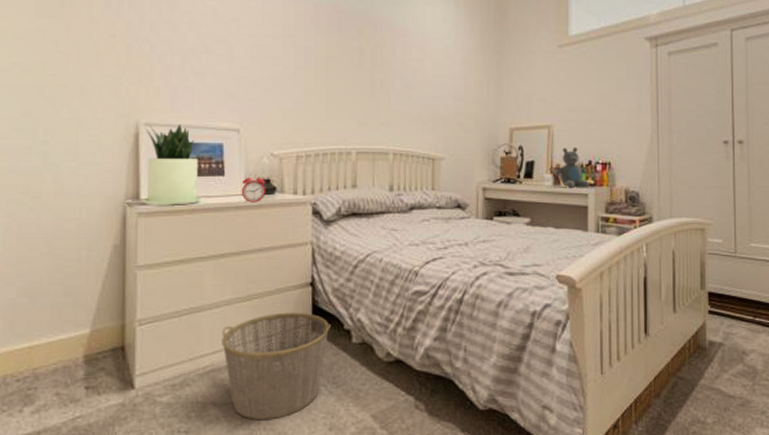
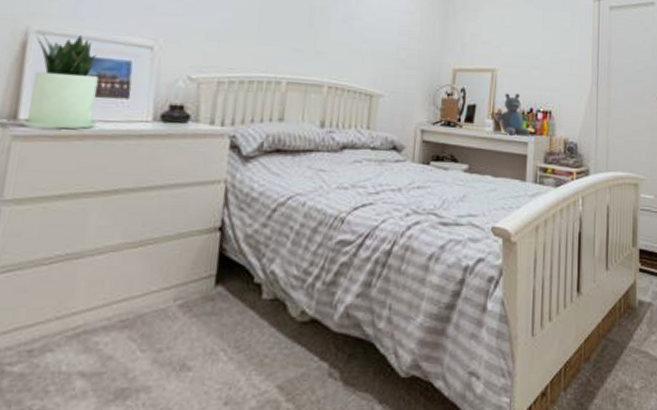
basket: present [222,312,330,421] -> none [101,261,239,394]
alarm clock: present [241,173,266,203] -> none [146,97,178,132]

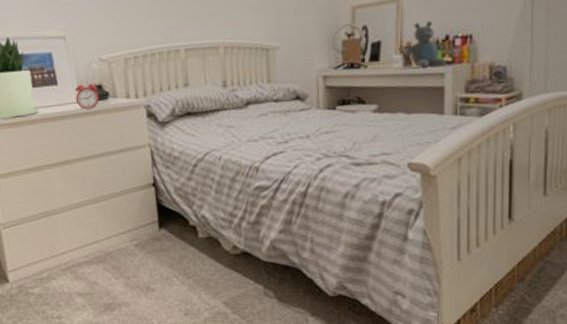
alarm clock: none [146,97,178,132] -> present [75,79,100,110]

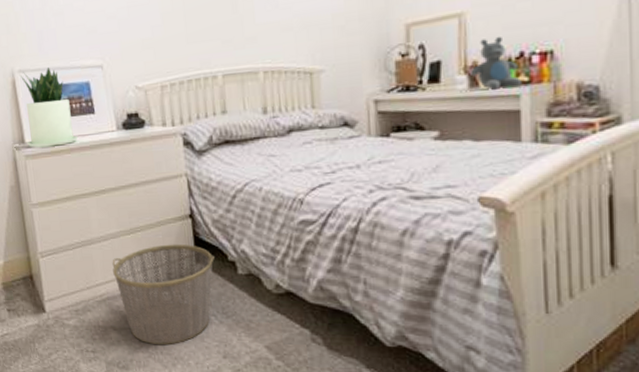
alarm clock: present [75,79,100,110] -> none [112,107,136,138]
basket: none [76,211,176,308] -> present [112,244,214,345]

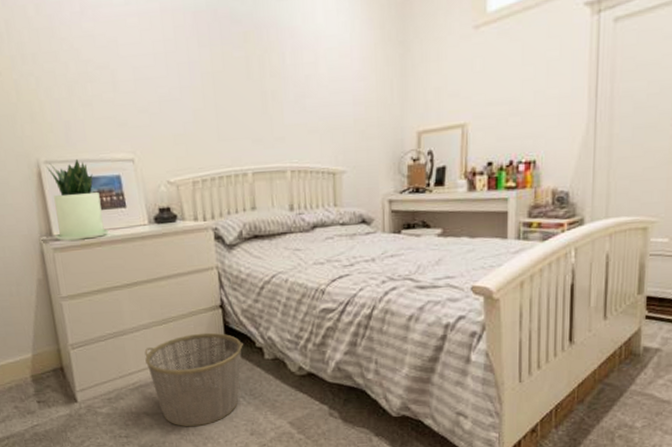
teddy bear: present [470,36,523,91] -> none [469,146,511,195]

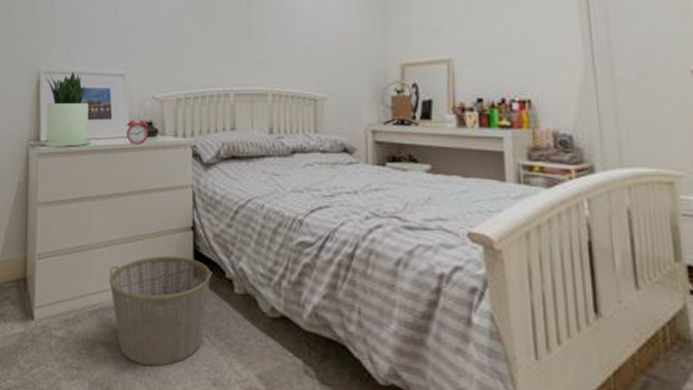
alarm clock: none [144,202,168,232] -> present [126,116,149,145]

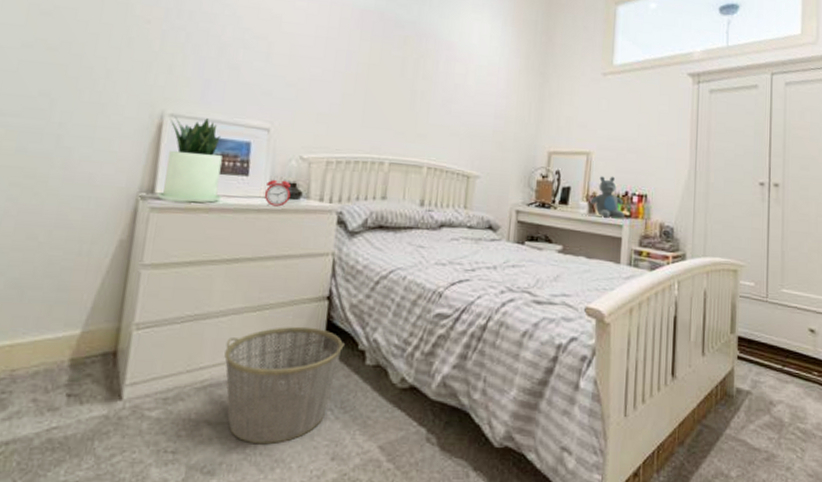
teddy bear: none [458,82,505,132] -> present [590,176,625,219]

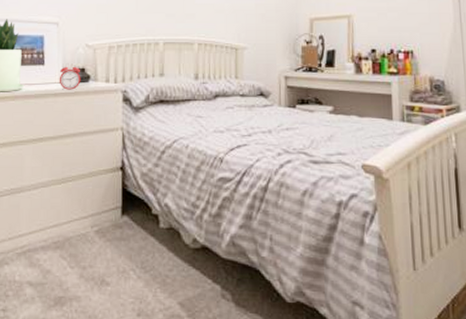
basket: present [224,326,344,445] -> none [38,195,139,303]
teddy bear: present [590,176,625,219] -> none [356,35,393,78]

